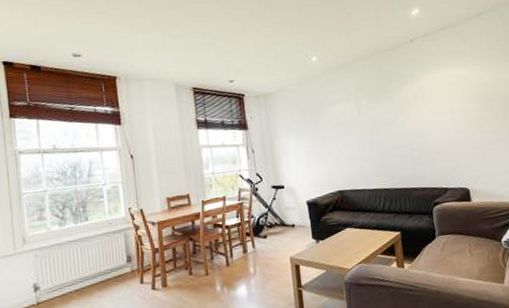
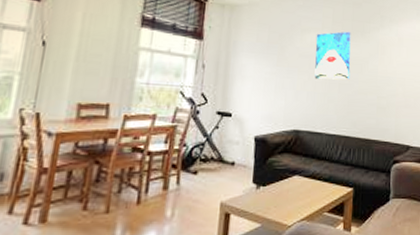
wall art: none [343,95,381,144] -> present [314,31,351,80]

